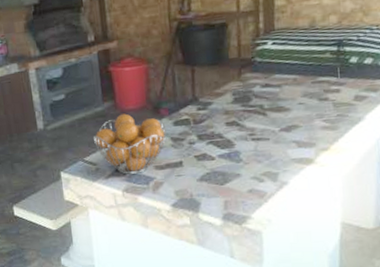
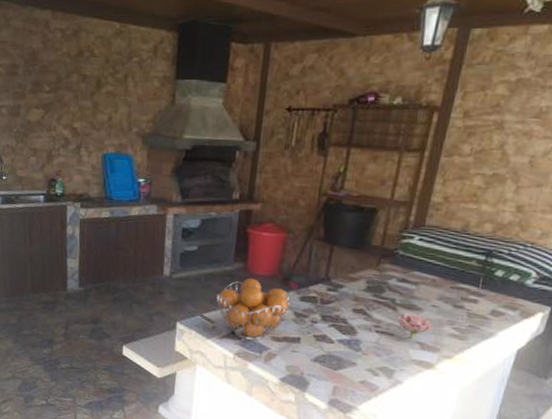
flower: none [268,114,304,141] -> present [396,312,433,340]

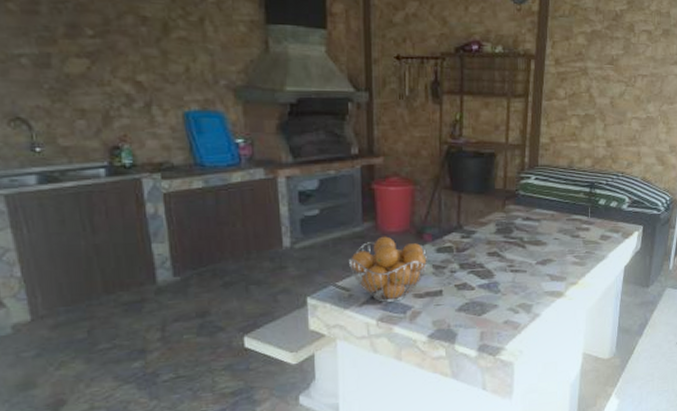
flower: present [396,312,433,340] -> none [527,248,558,274]

